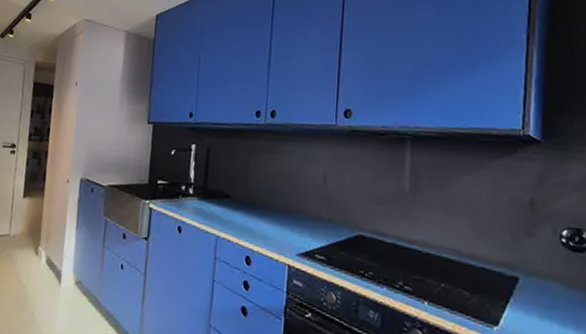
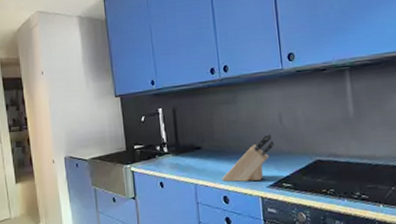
knife block: none [248,194,314,246] -> present [222,133,275,182]

